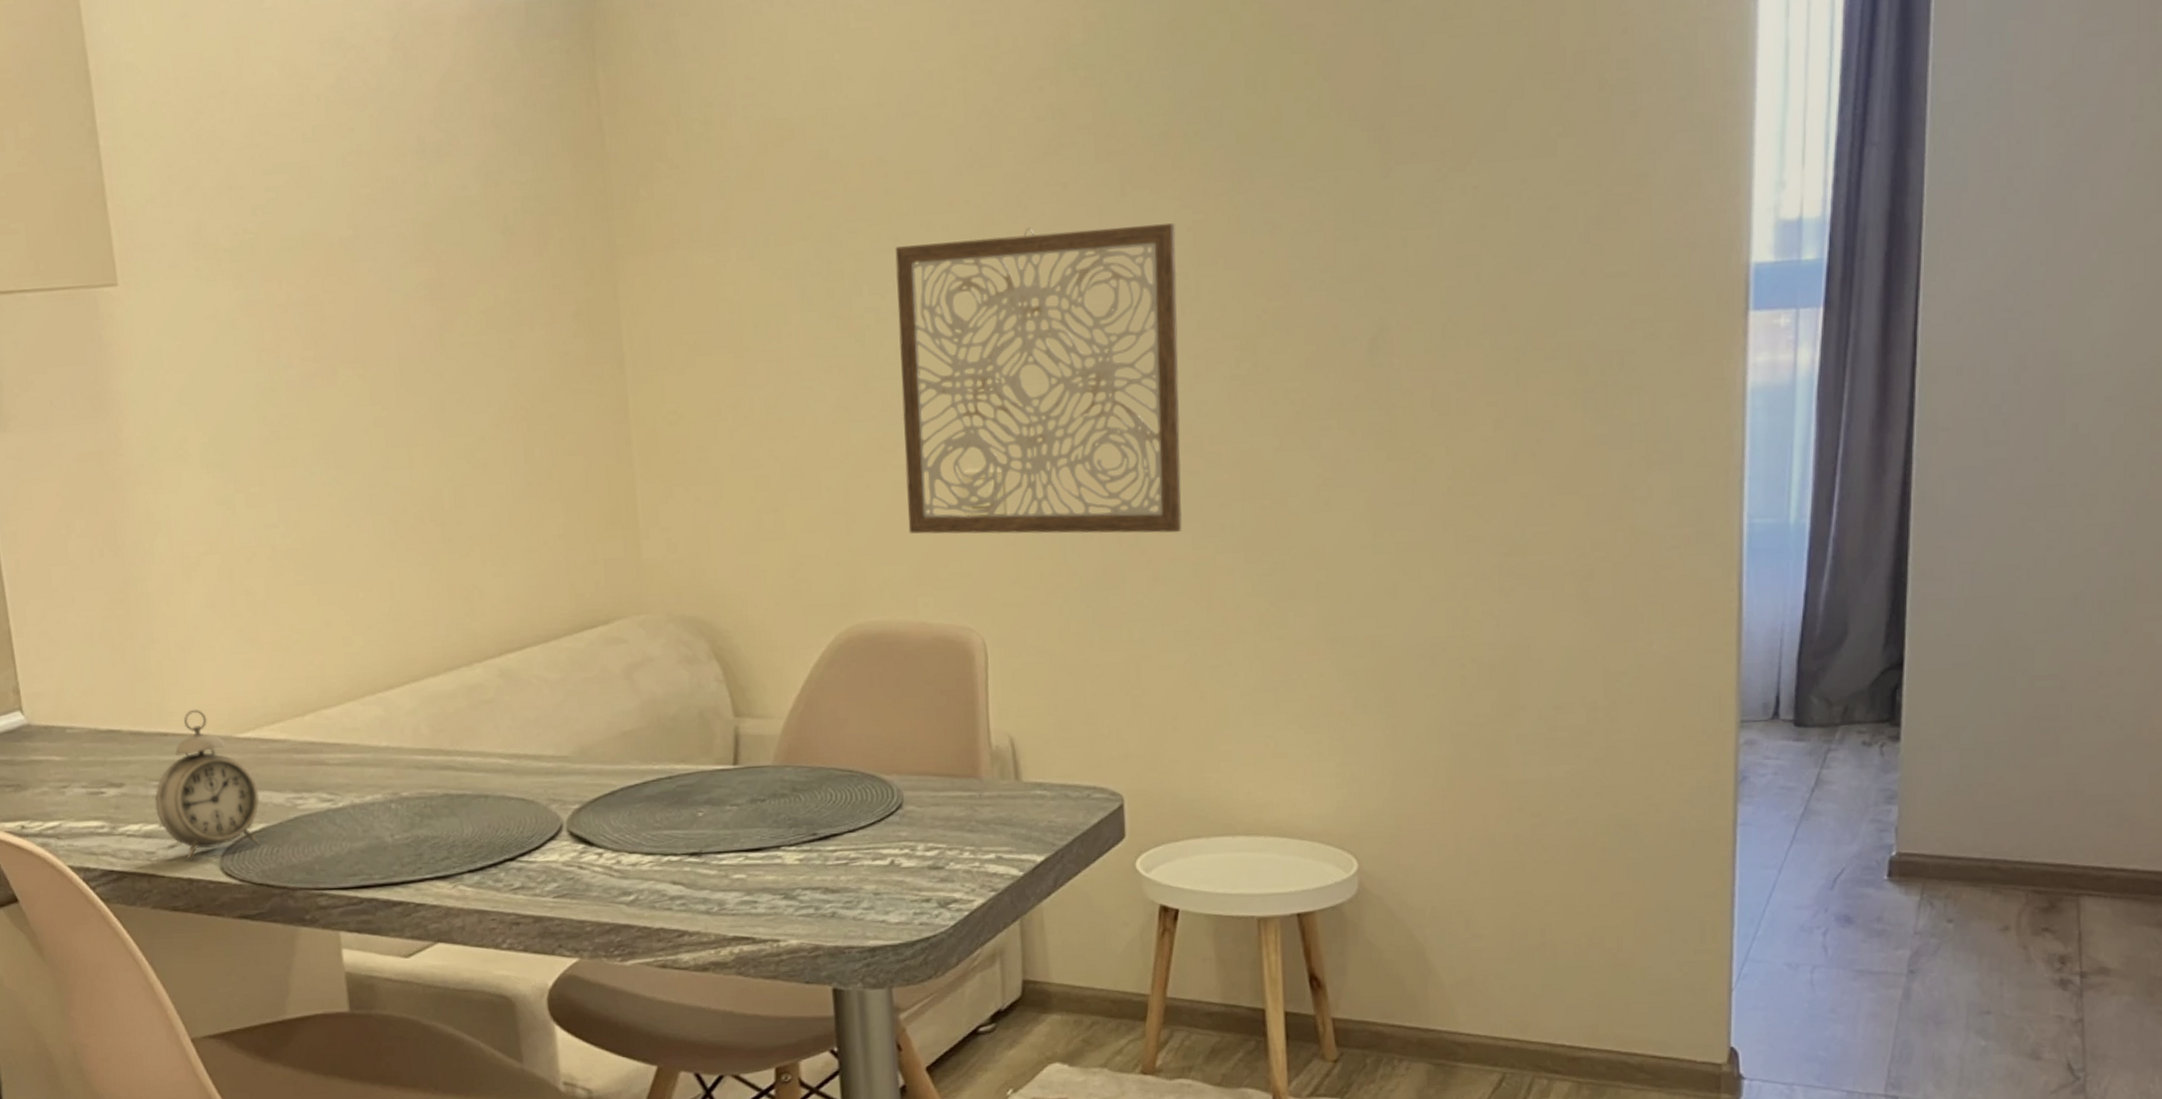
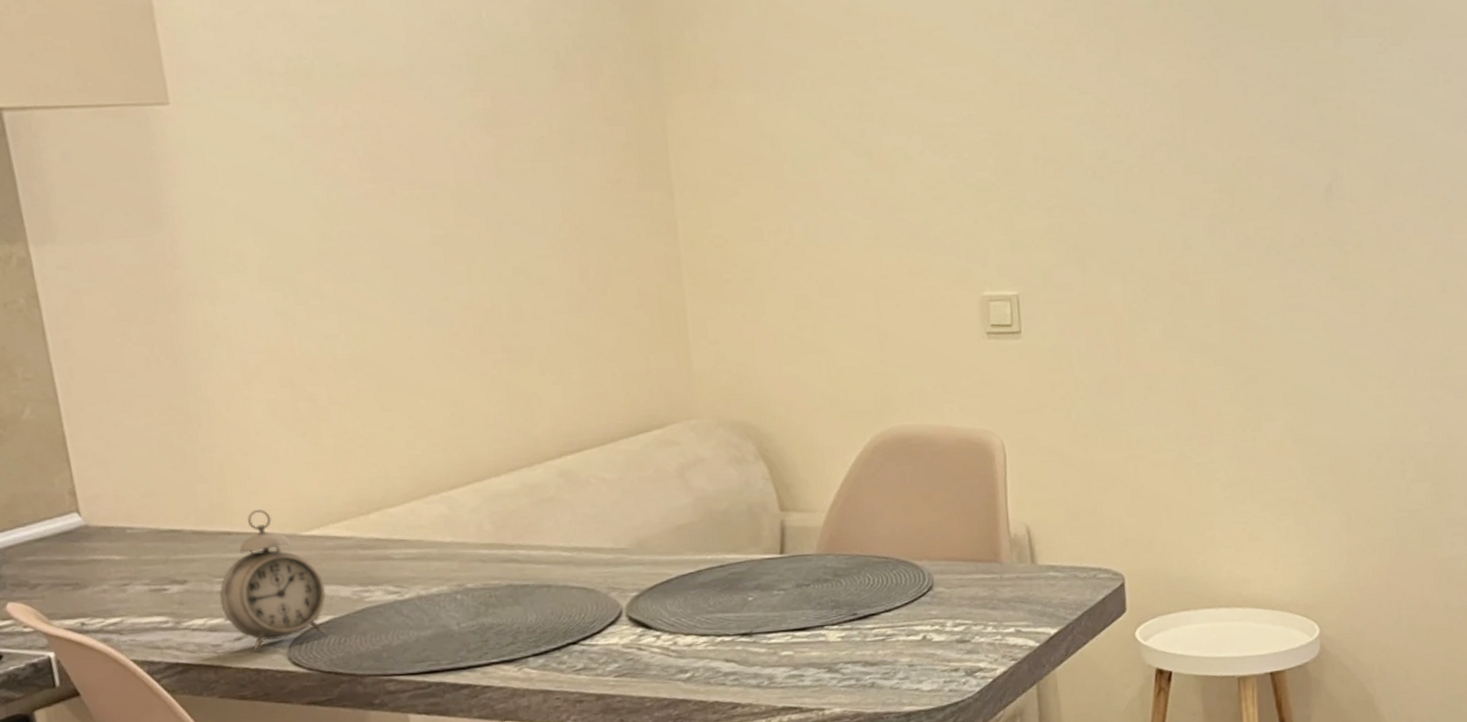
wall art: present [895,223,1182,534] -> none [919,80,1172,349]

